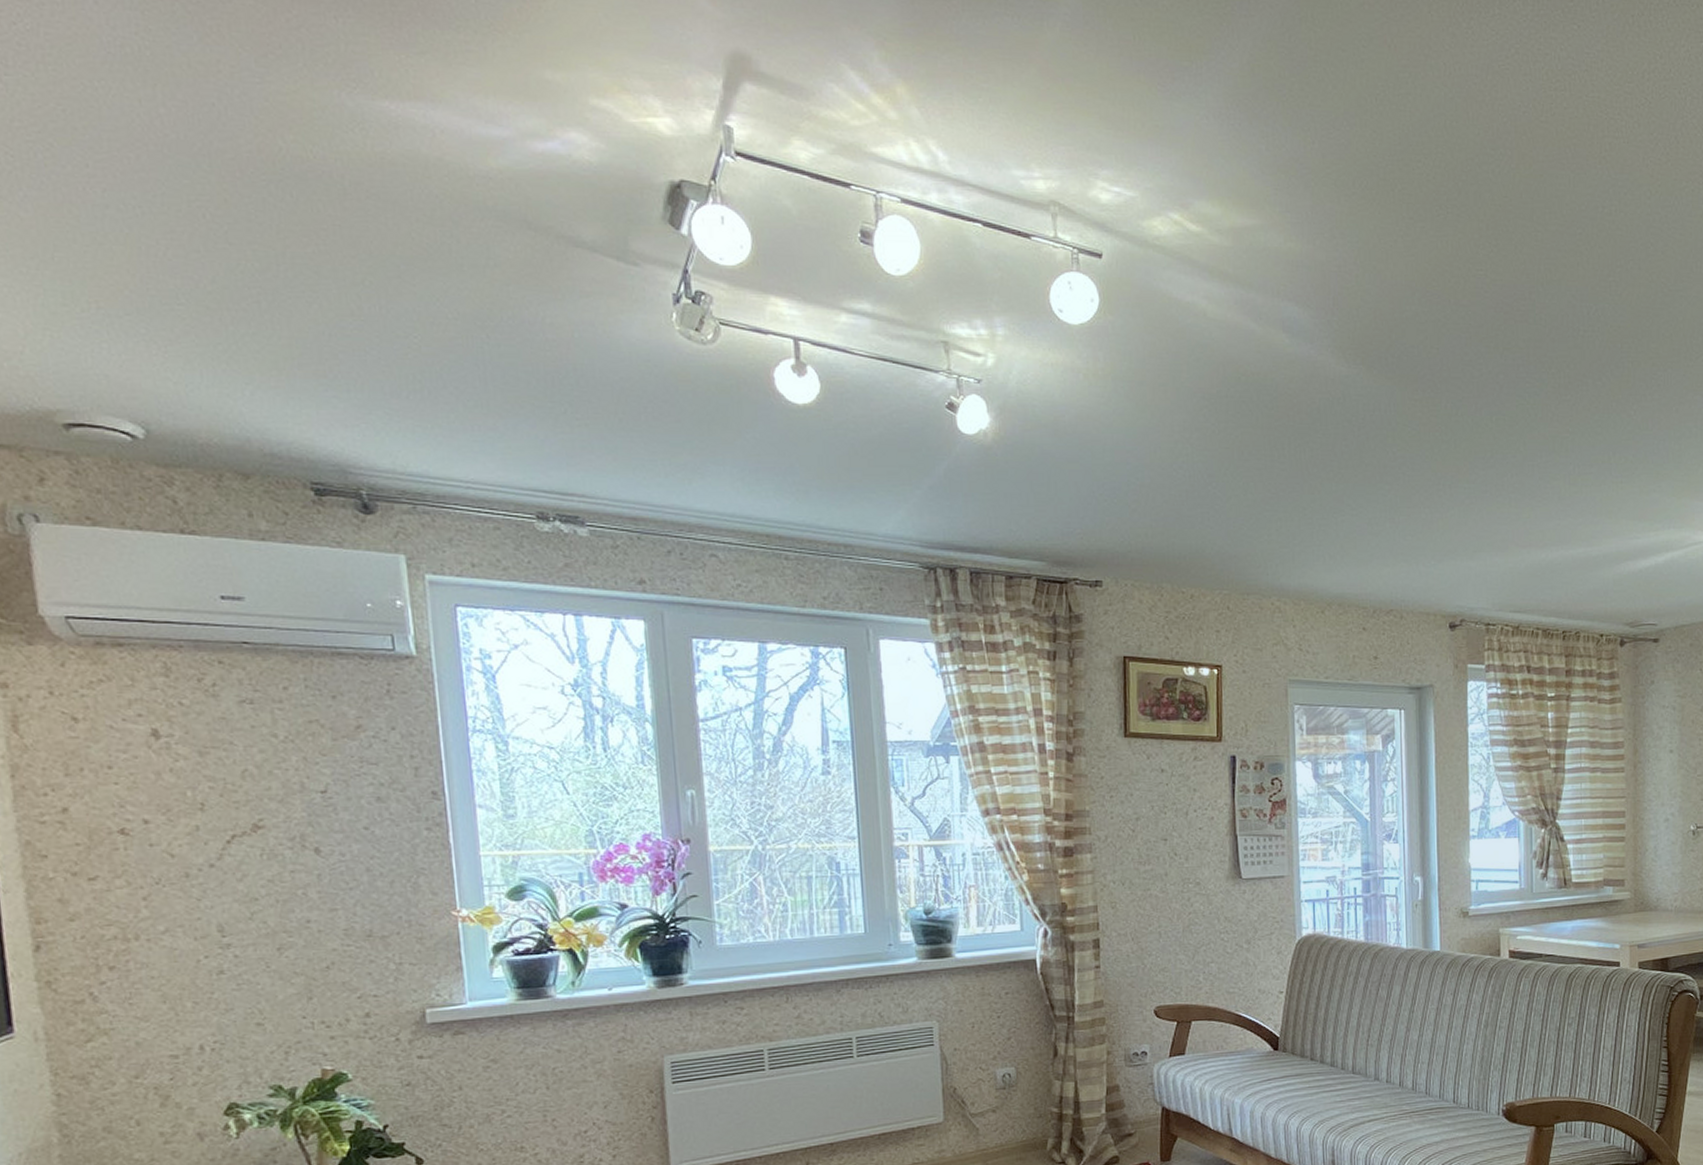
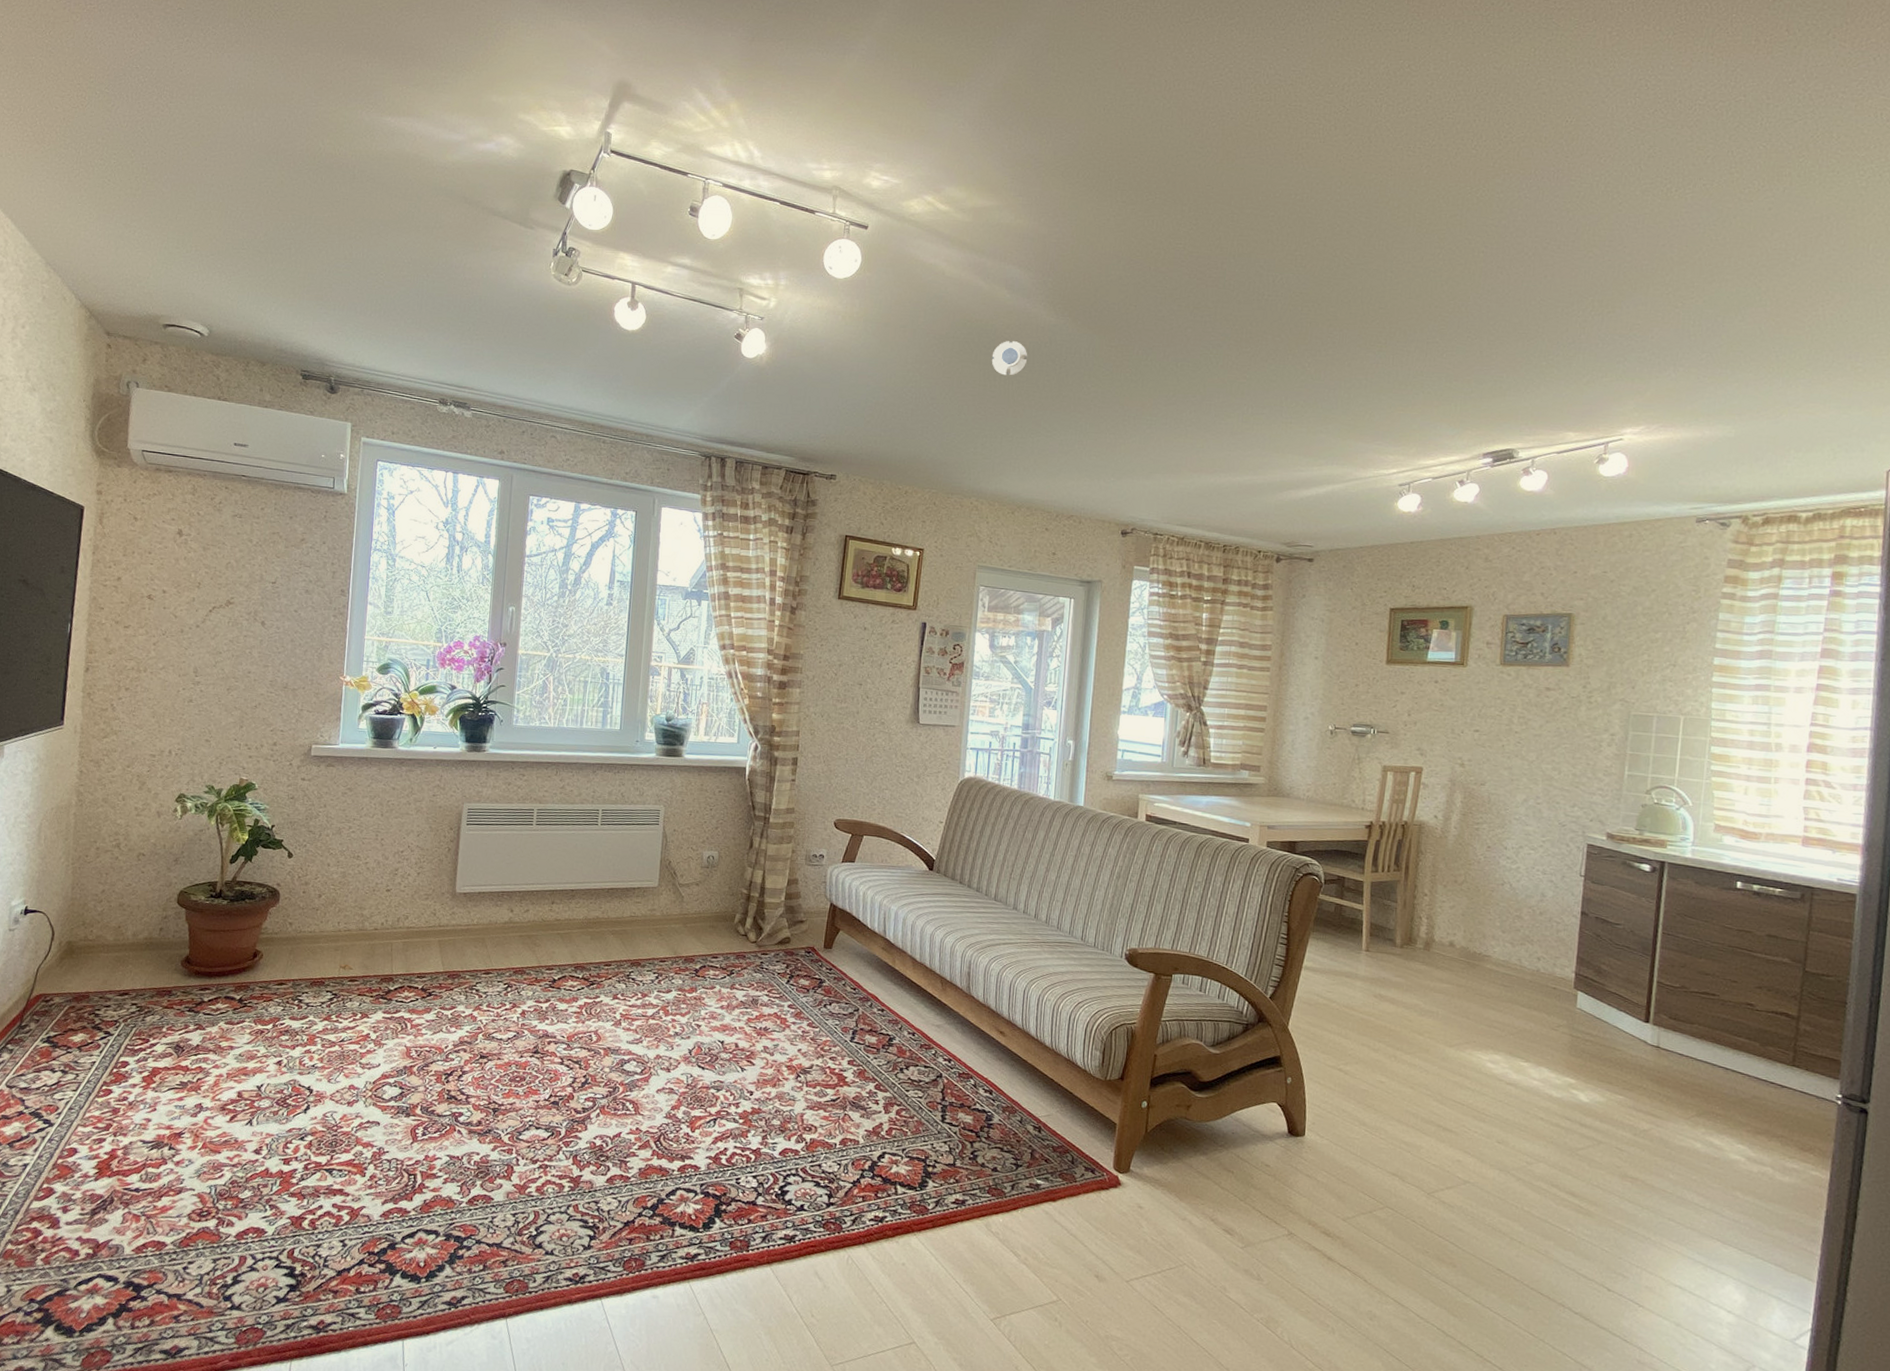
smoke detector: none [1276,398,1319,442] -> present [991,341,1028,376]

